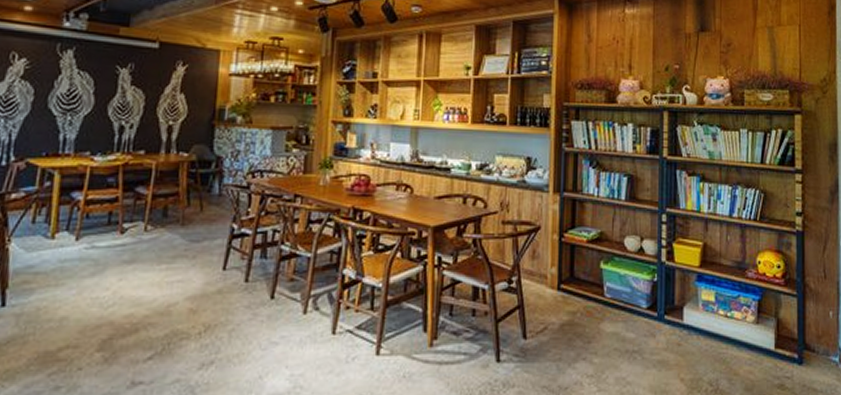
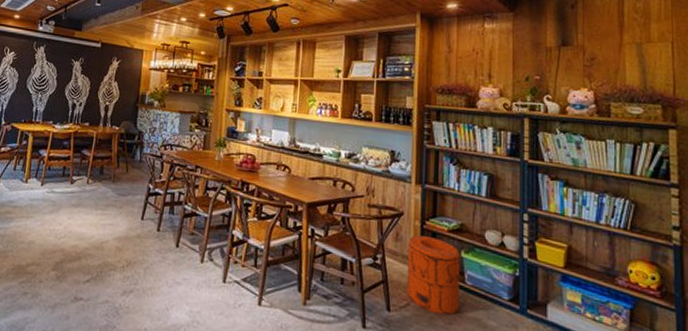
trash can: none [544,249,600,334] -> present [407,235,460,316]

